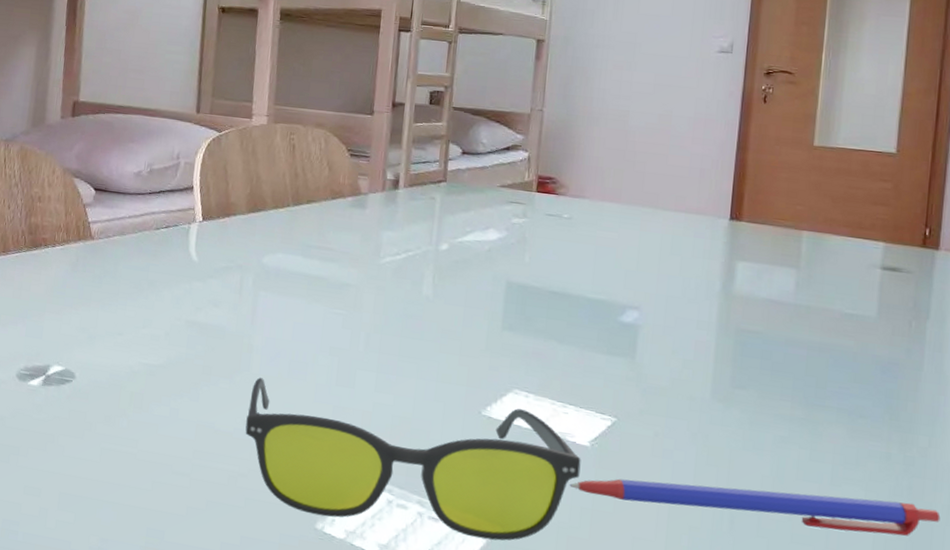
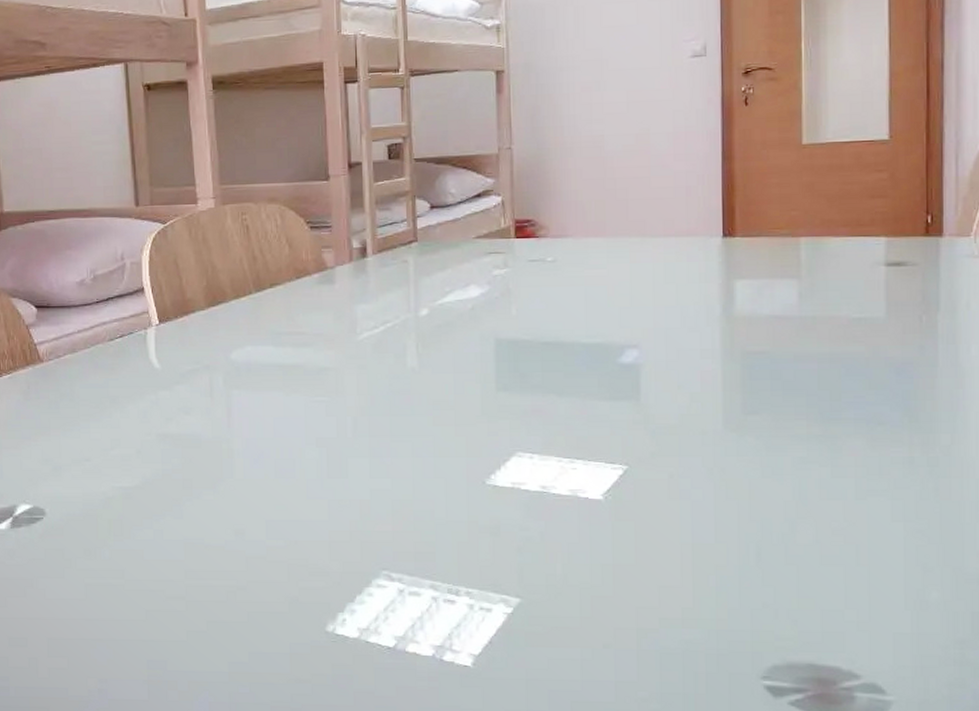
sunglasses: present [245,377,581,541] -> none [237,472,596,618]
pen: present [569,478,941,537] -> none [587,505,970,551]

